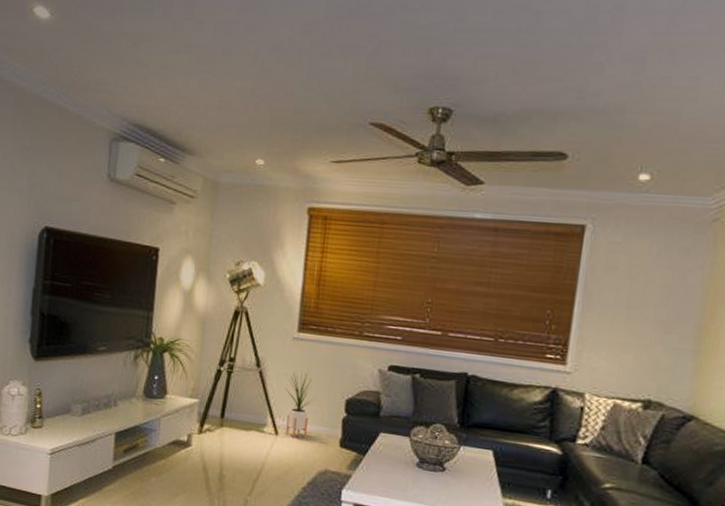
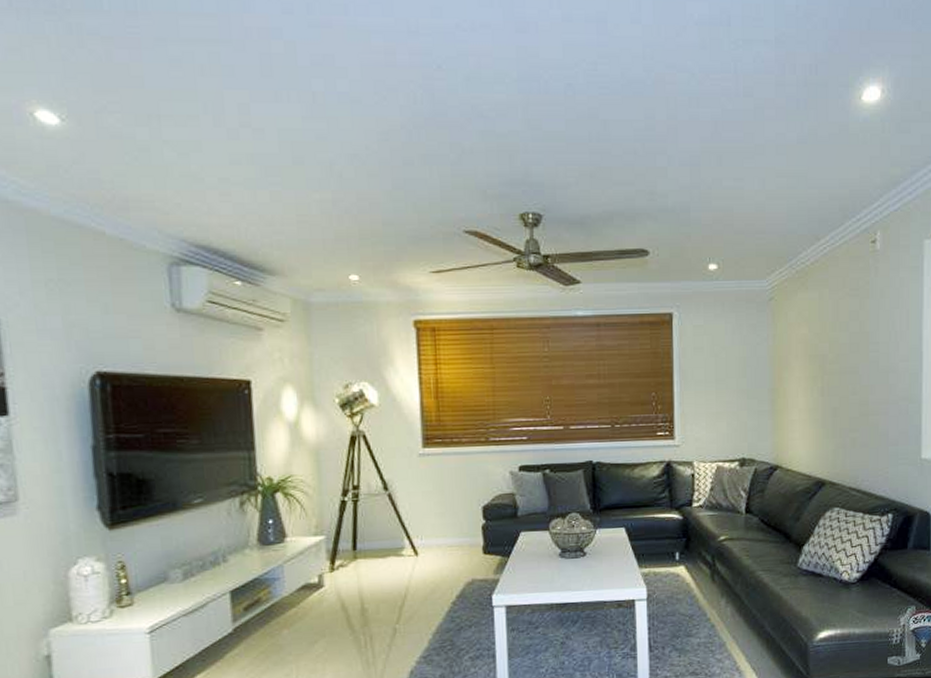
house plant: present [285,370,320,439] -> none [417,484,453,555]

